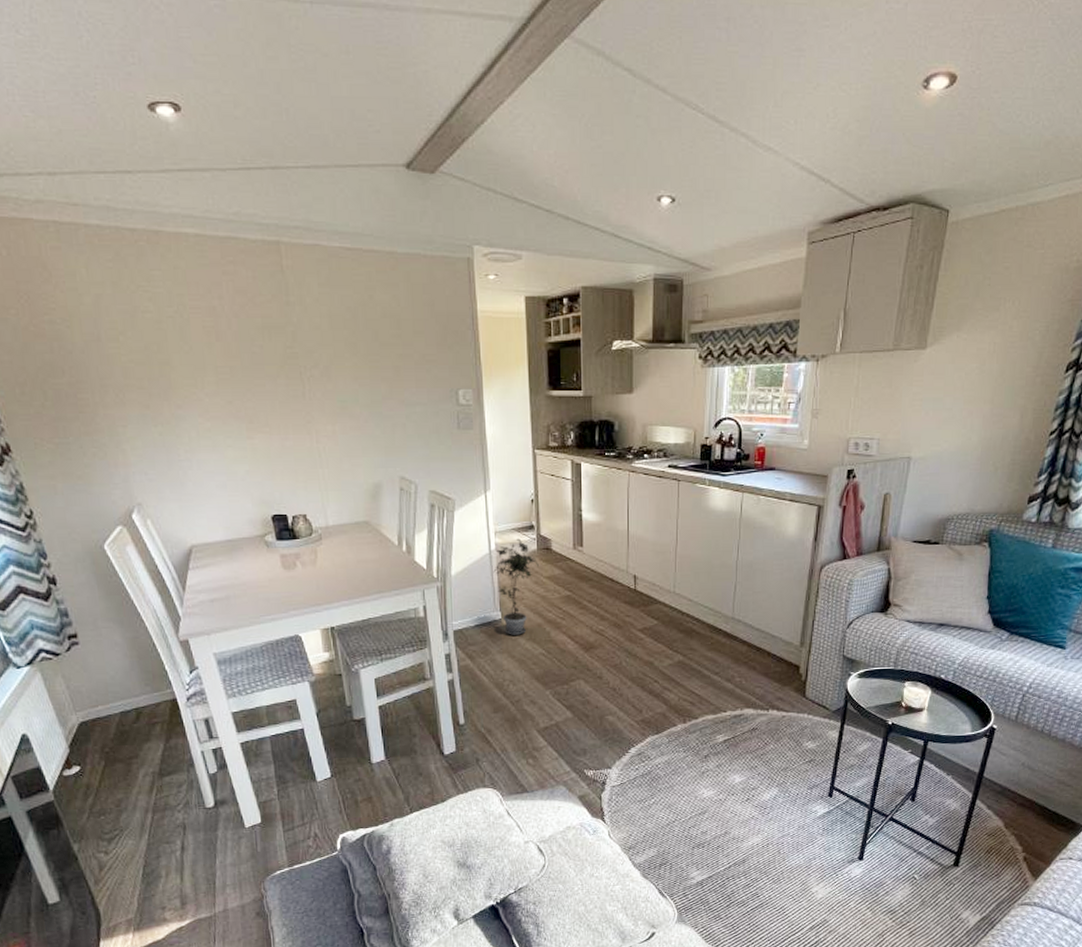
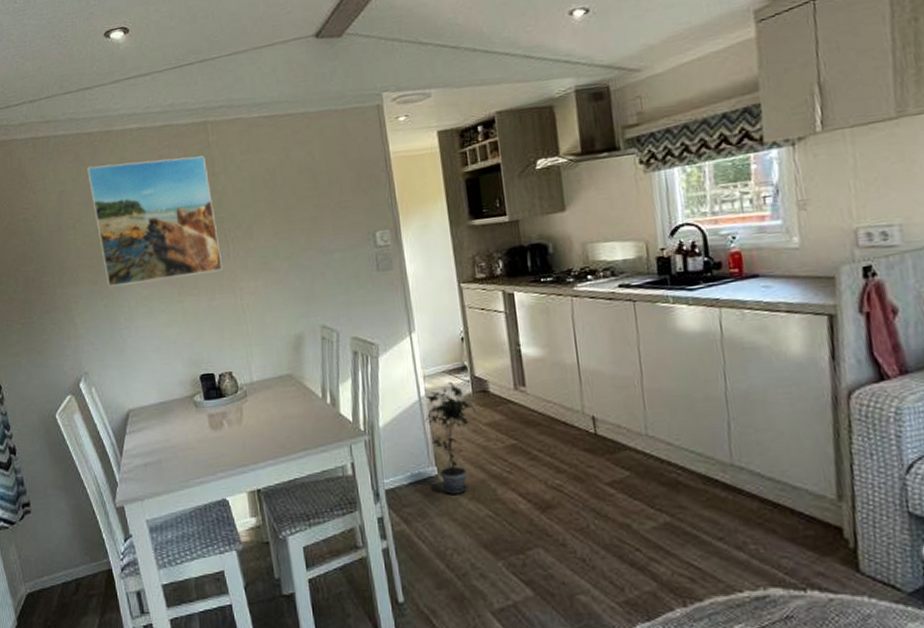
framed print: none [131,270,298,413] -> present [87,155,223,287]

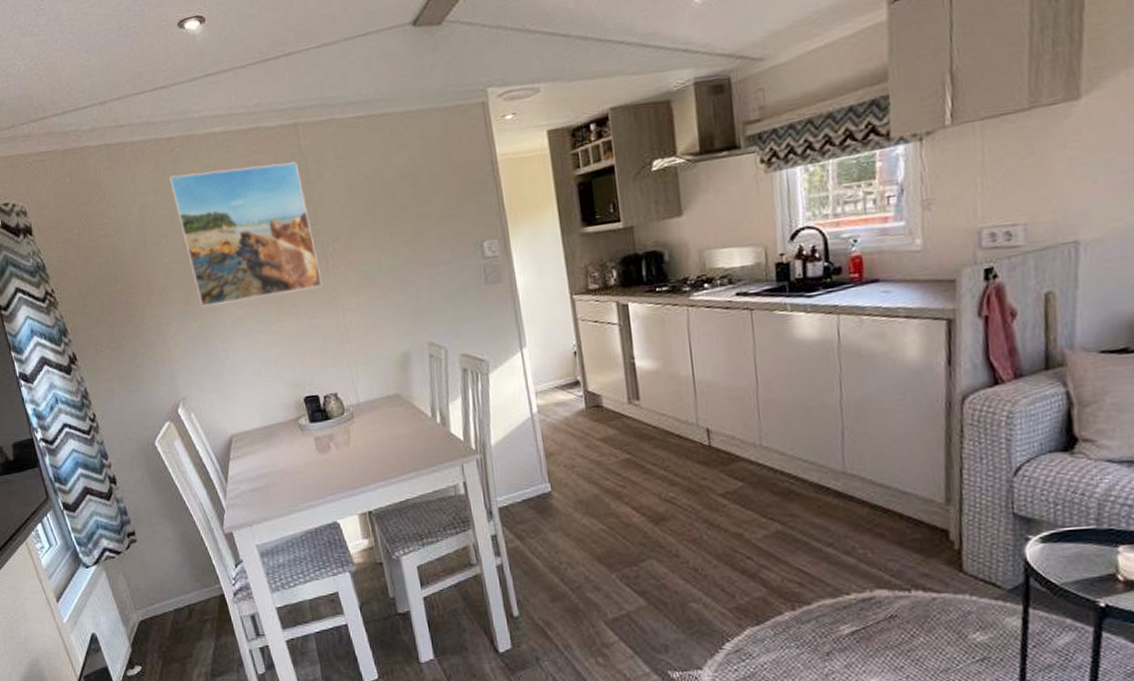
potted plant: present [424,381,476,494] -> none [537,397,589,510]

